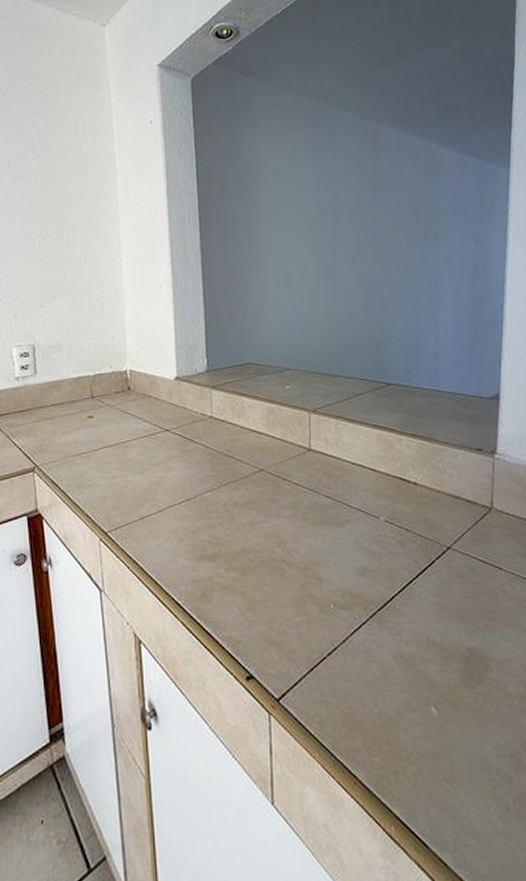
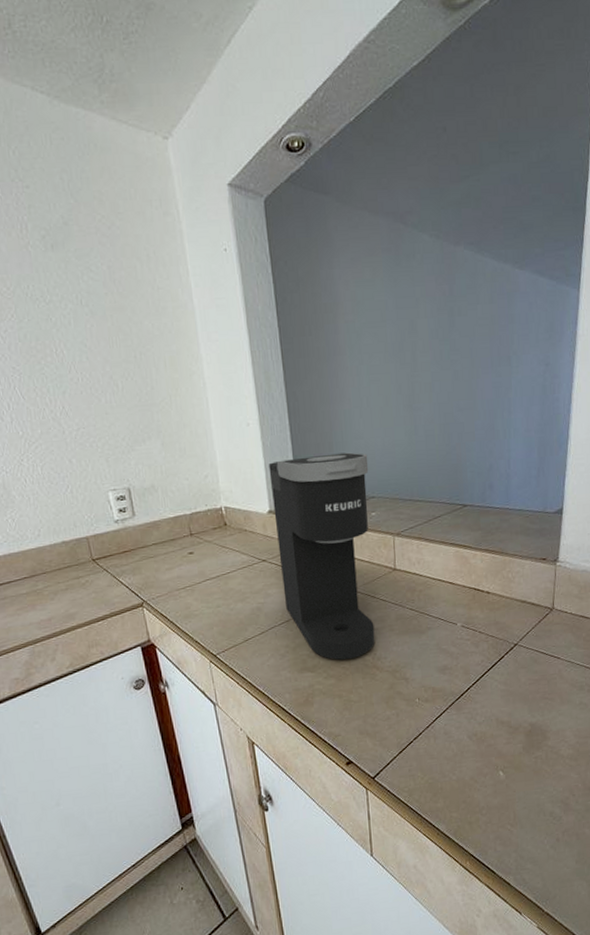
coffee maker: none [179,321,286,551] -> present [268,452,376,661]

